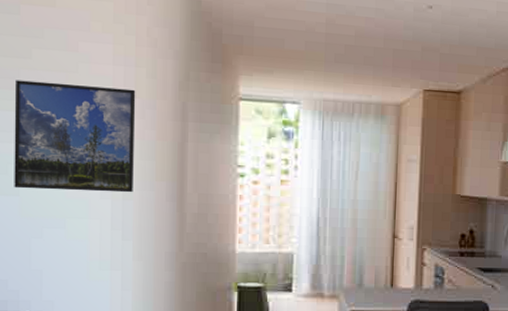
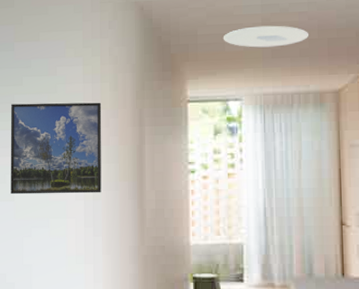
ceiling light: none [282,26,375,52] -> present [223,25,309,48]

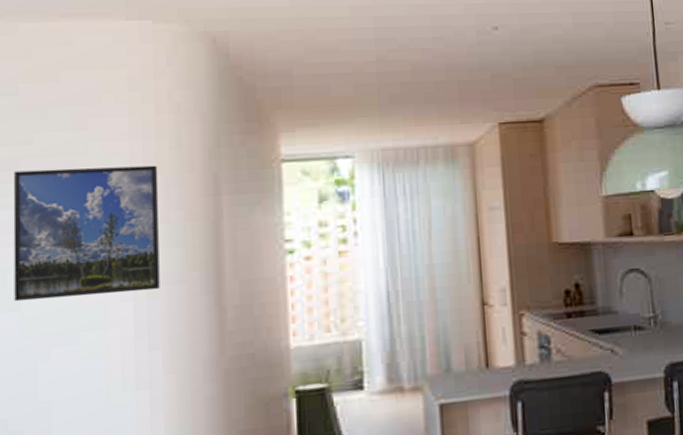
ceiling light: present [223,25,309,48] -> none [326,64,436,92]

